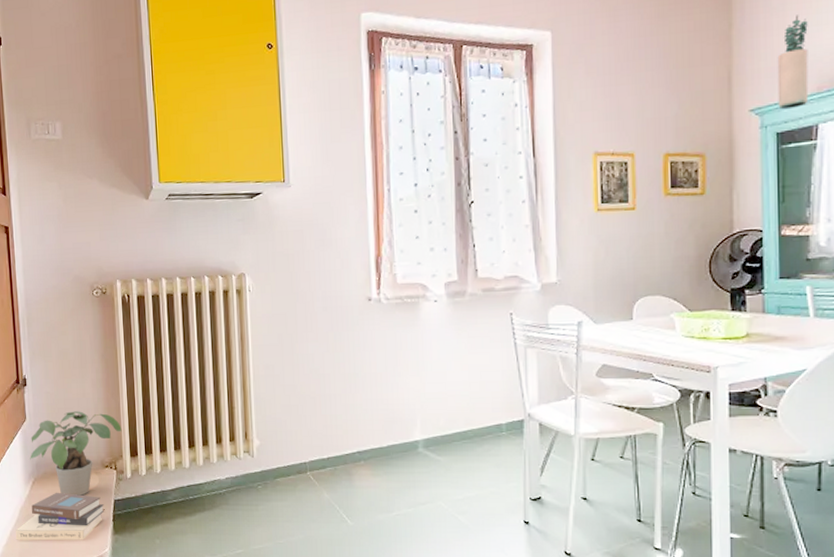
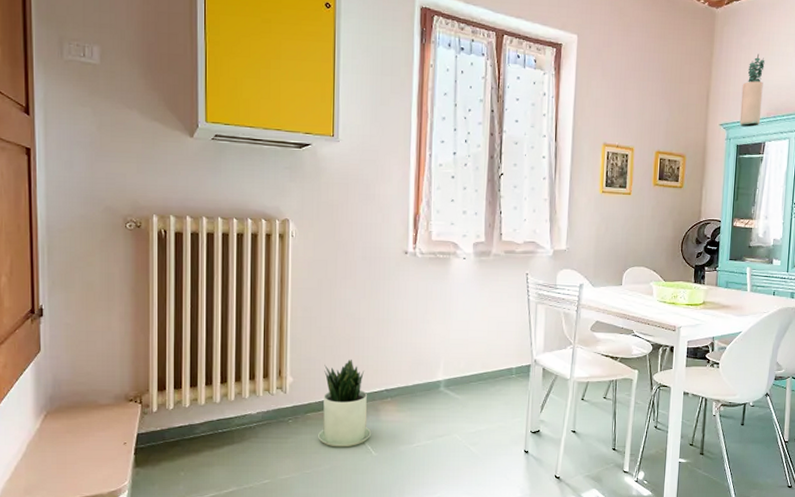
books: present [15,492,105,541] -> none [20,425,126,475]
potted plant: present [30,411,122,496] -> none [43,344,150,429]
planter: none [289,420,346,516] -> present [318,360,372,448]

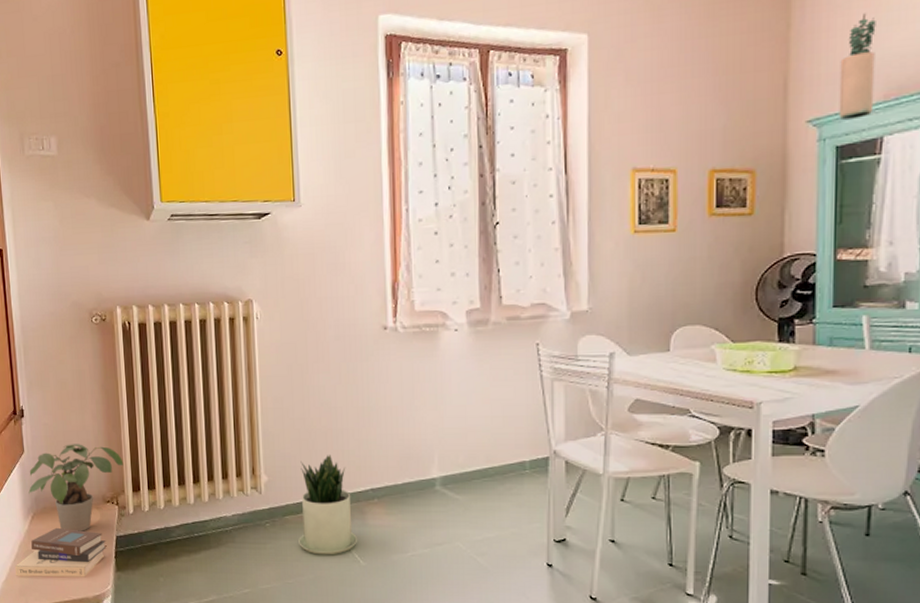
books: none [20,425,126,475] -> present [14,527,106,577]
potted plant: none [43,344,150,429] -> present [28,444,124,531]

